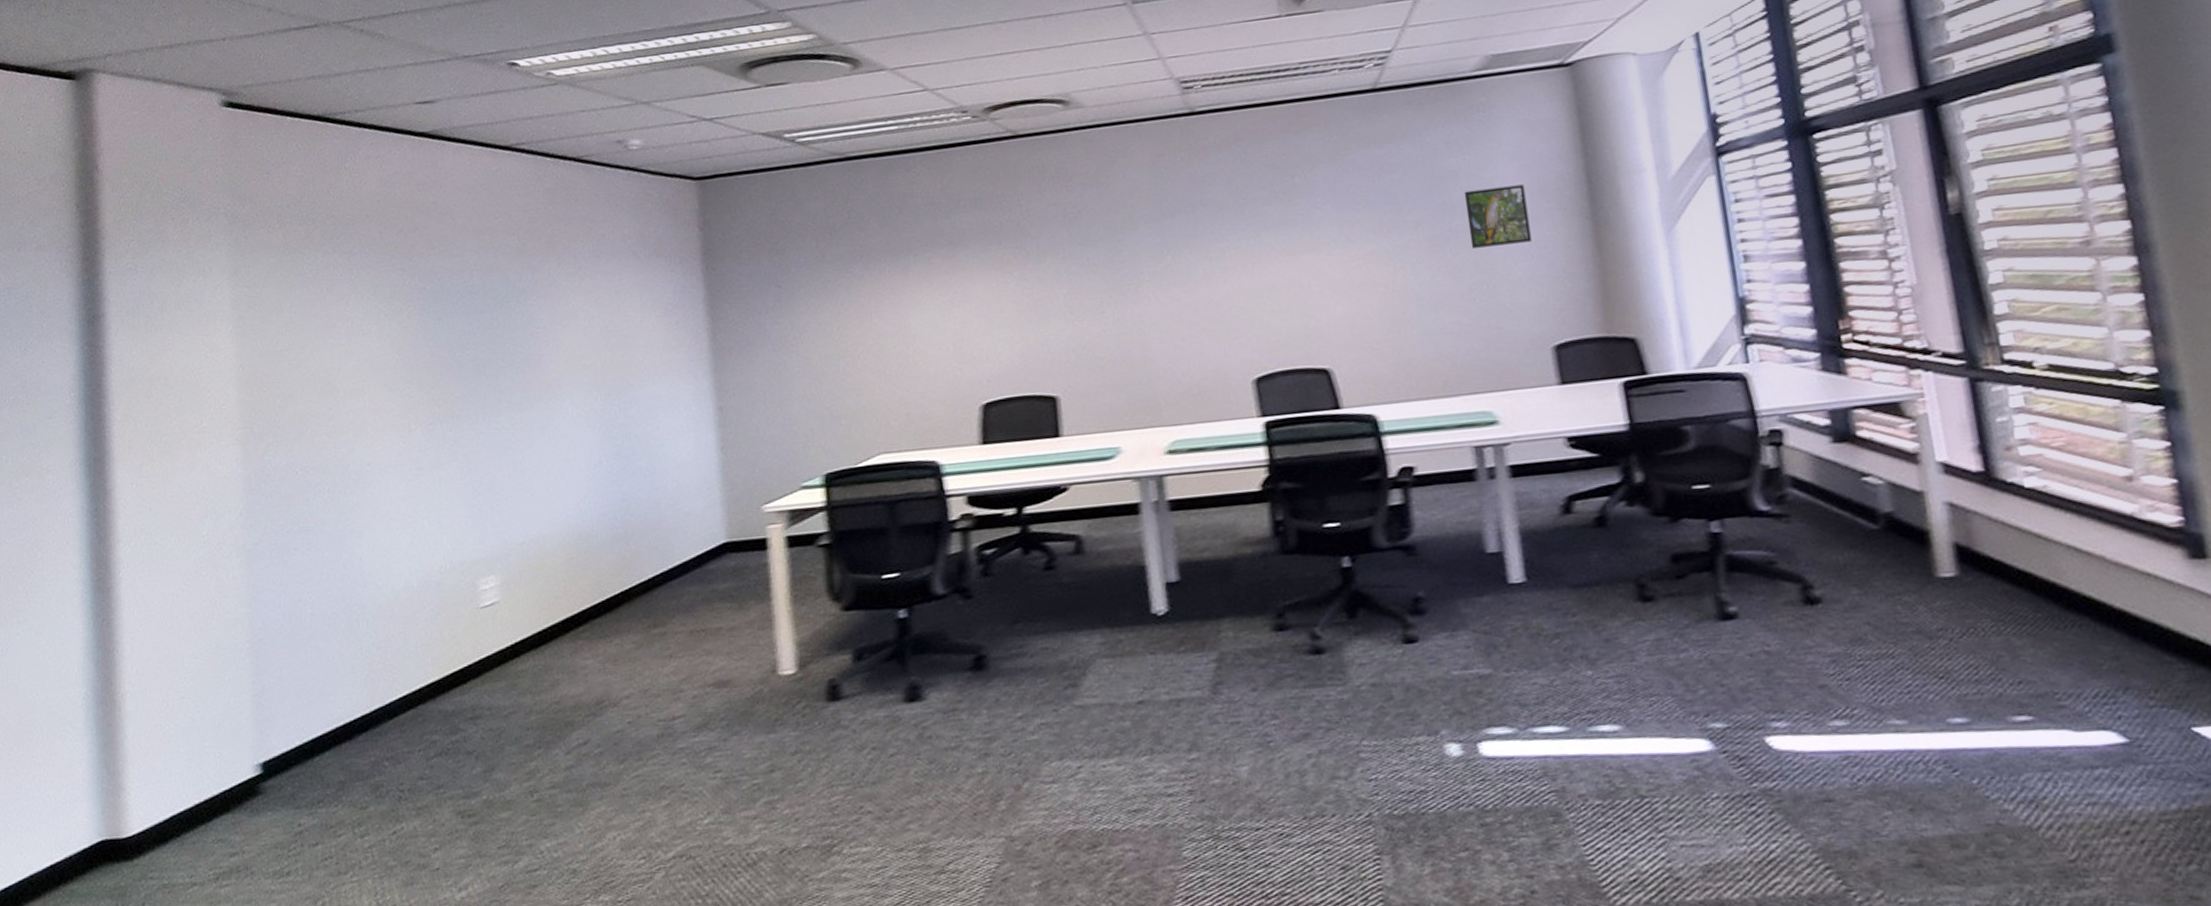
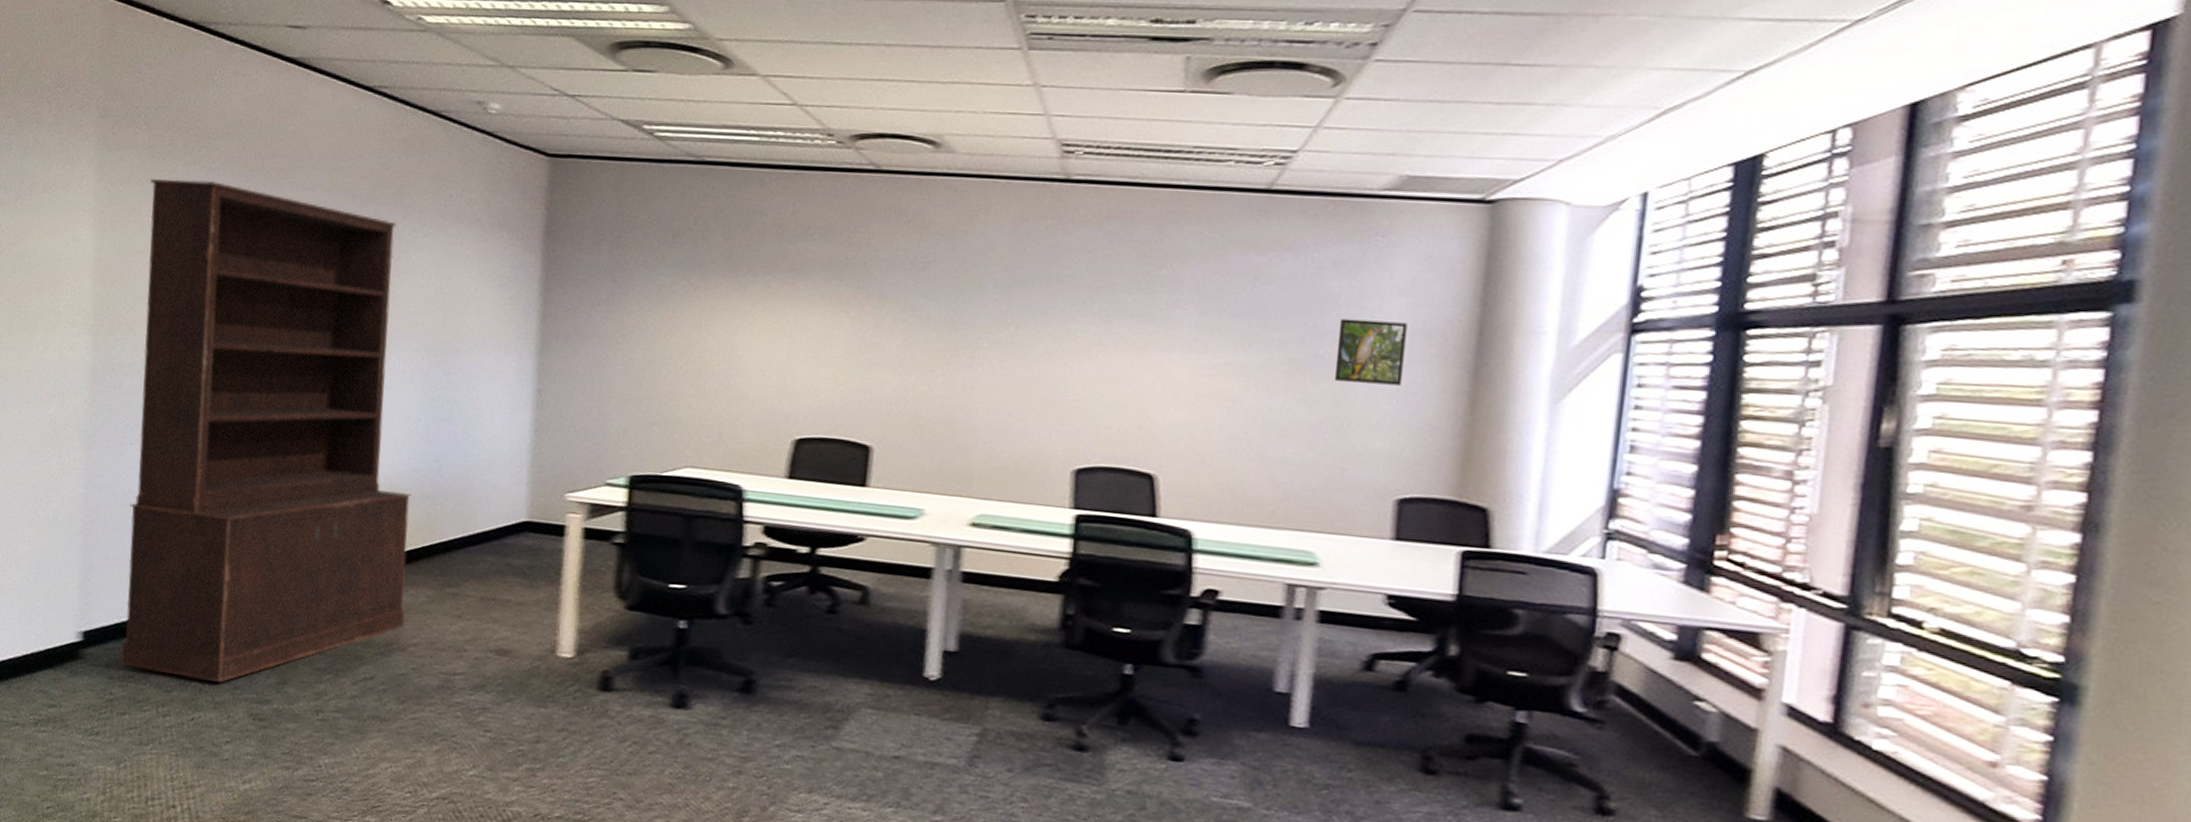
bookcase: none [289,264,615,790] -> present [120,179,411,683]

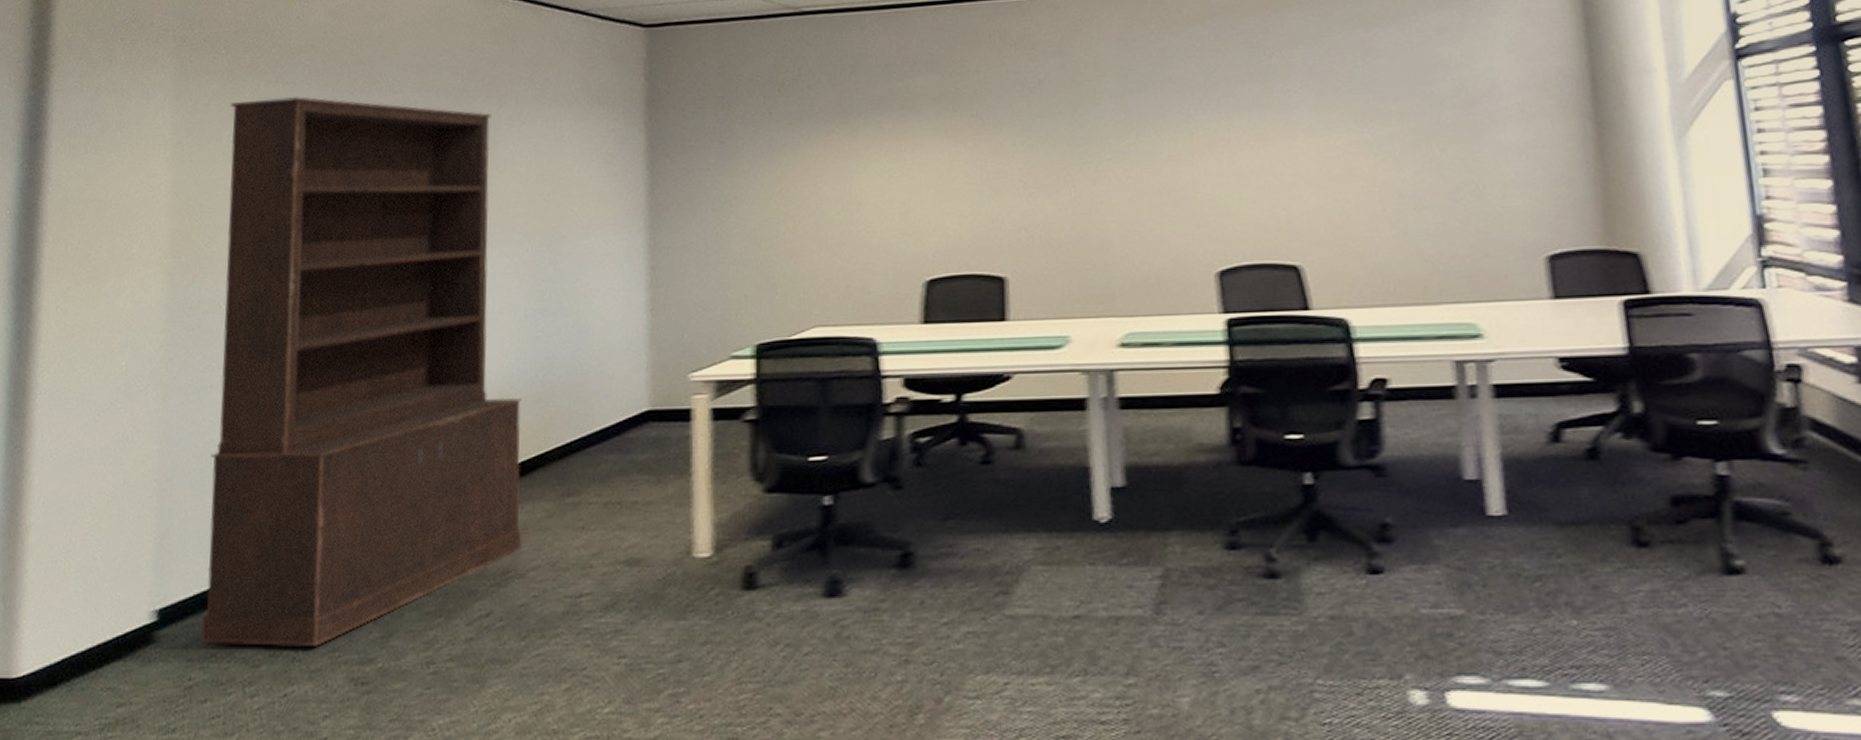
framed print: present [1334,318,1407,386] -> none [1454,78,1527,144]

